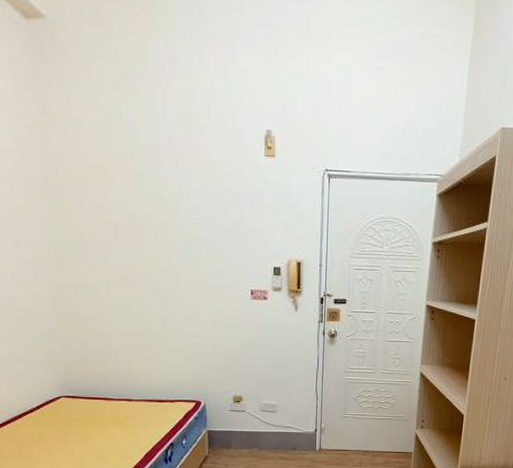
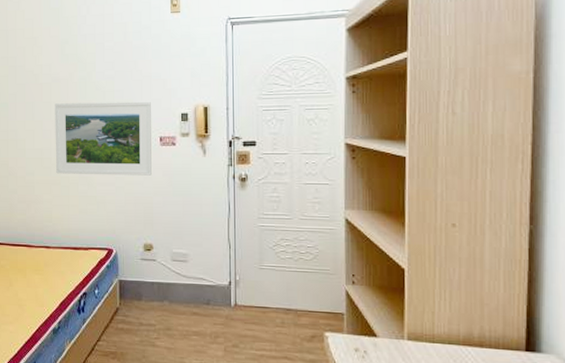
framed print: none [132,247,242,329] -> present [55,101,152,176]

